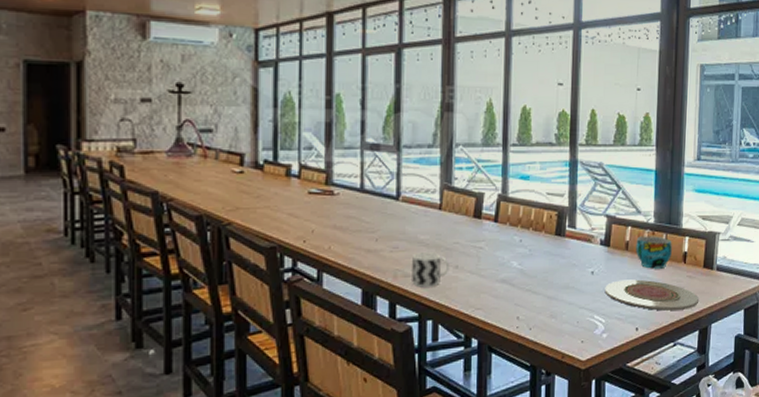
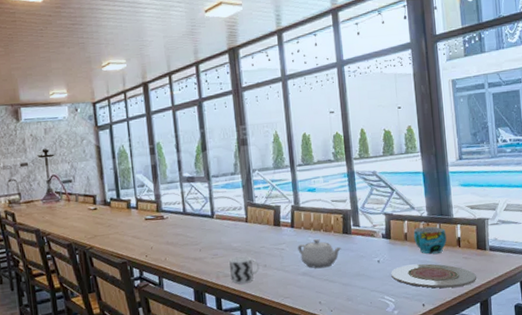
teapot: none [499,238,552,276] -> present [298,238,342,269]

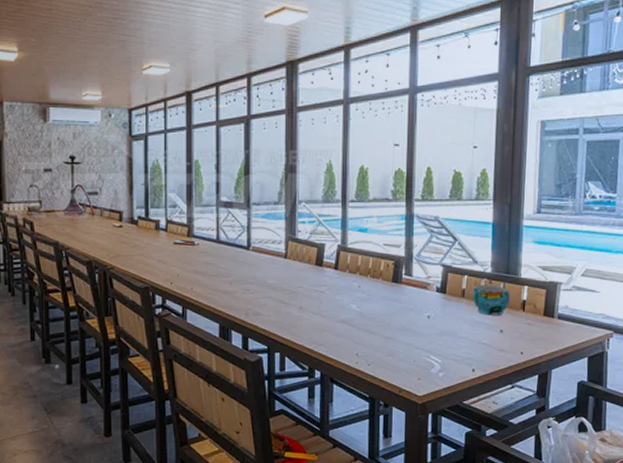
cup: present [229,256,260,284] -> none [261,295,294,325]
teapot: present [298,238,342,269] -> none [339,284,389,317]
plate: present [391,263,476,289] -> none [441,324,538,355]

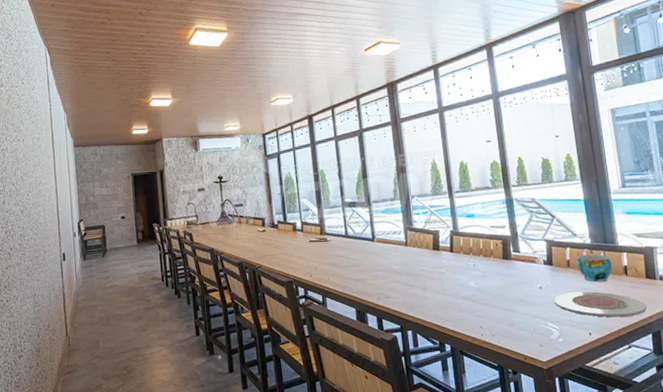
plate: none [441,324,538,355] -> present [554,291,647,318]

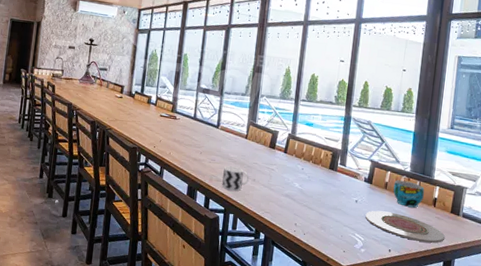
cup: none [390,278,420,306] -> present [222,166,249,192]

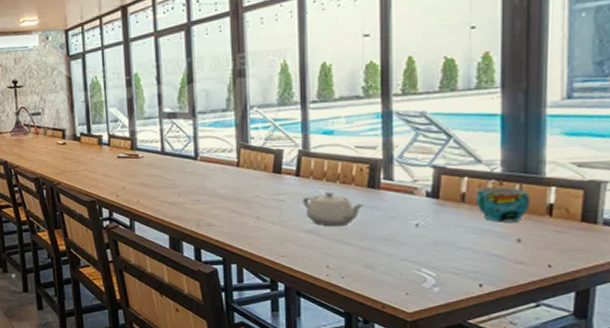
cup: present [222,166,249,192] -> none [213,205,251,235]
teapot: none [286,167,326,196] -> present [303,191,364,227]
plate: present [365,210,445,243] -> none [434,233,574,268]

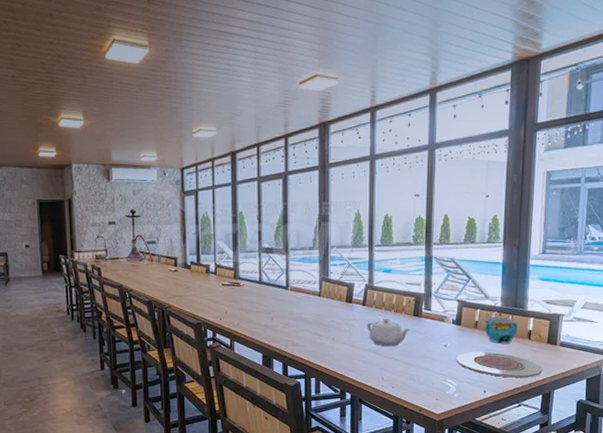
plate: none [434,233,574,268] -> present [456,352,542,378]

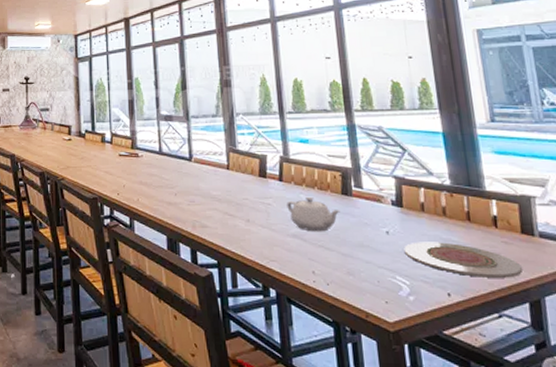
cup: present [484,317,518,344] -> none [432,198,478,232]

